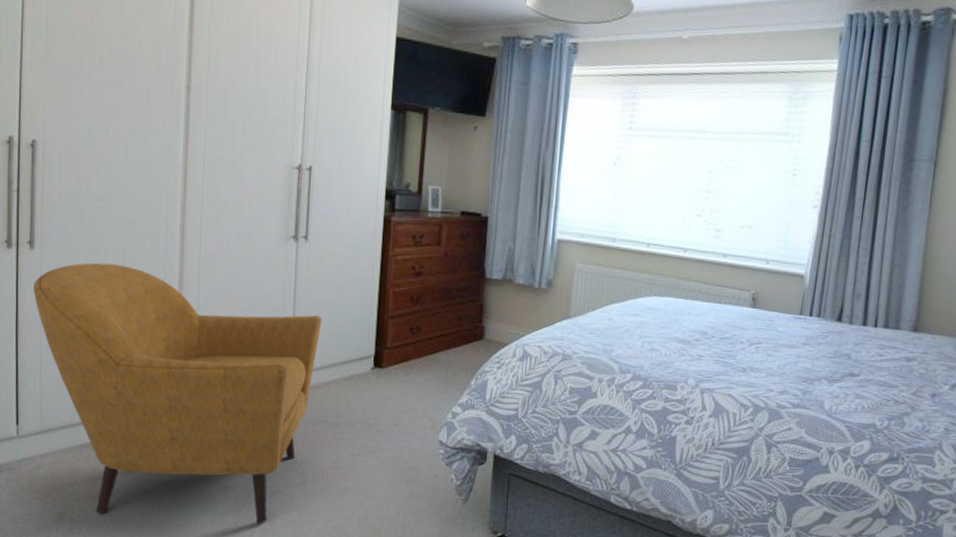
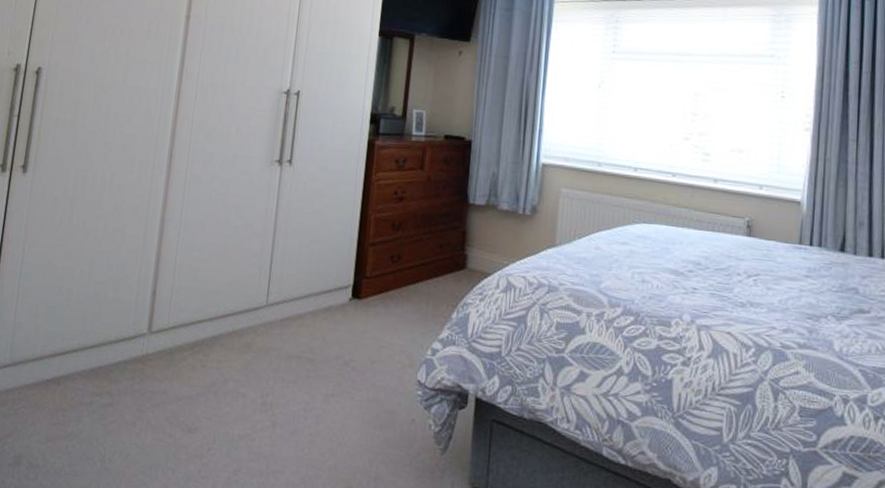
armchair: present [33,263,322,524] -> none [20,187,302,473]

